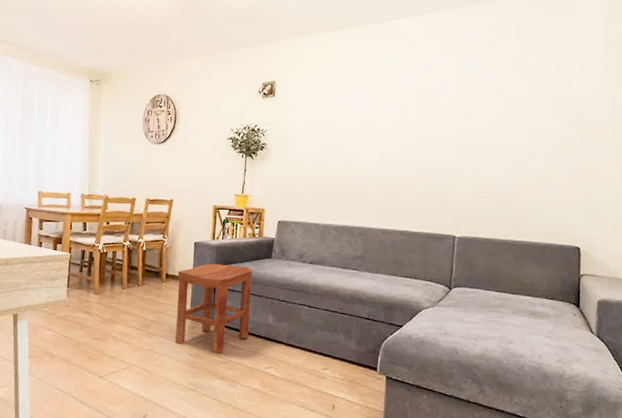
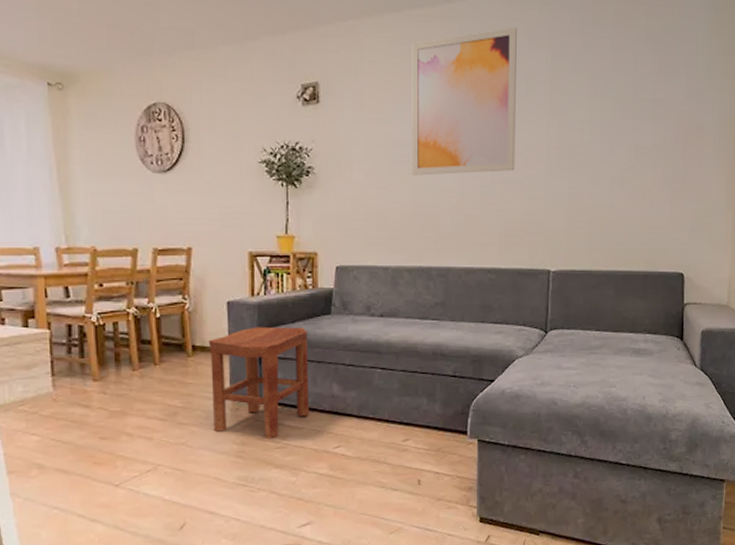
wall art: none [342,40,433,153] -> present [412,27,517,176]

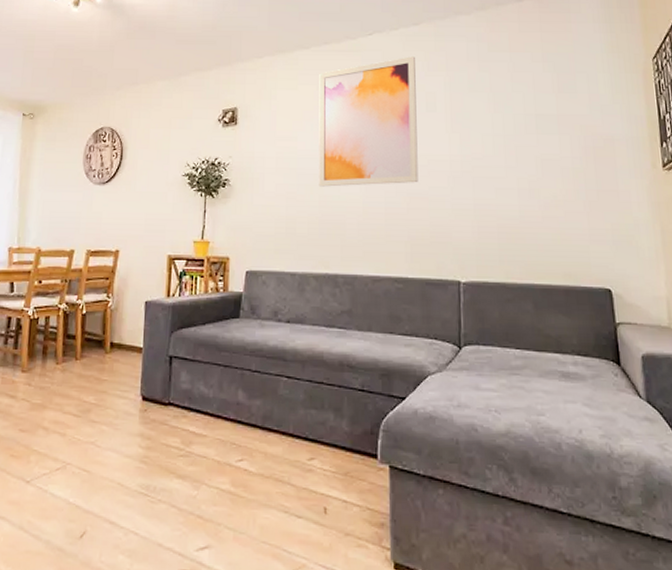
stool: present [208,326,310,440] -> none [122,327,216,446]

